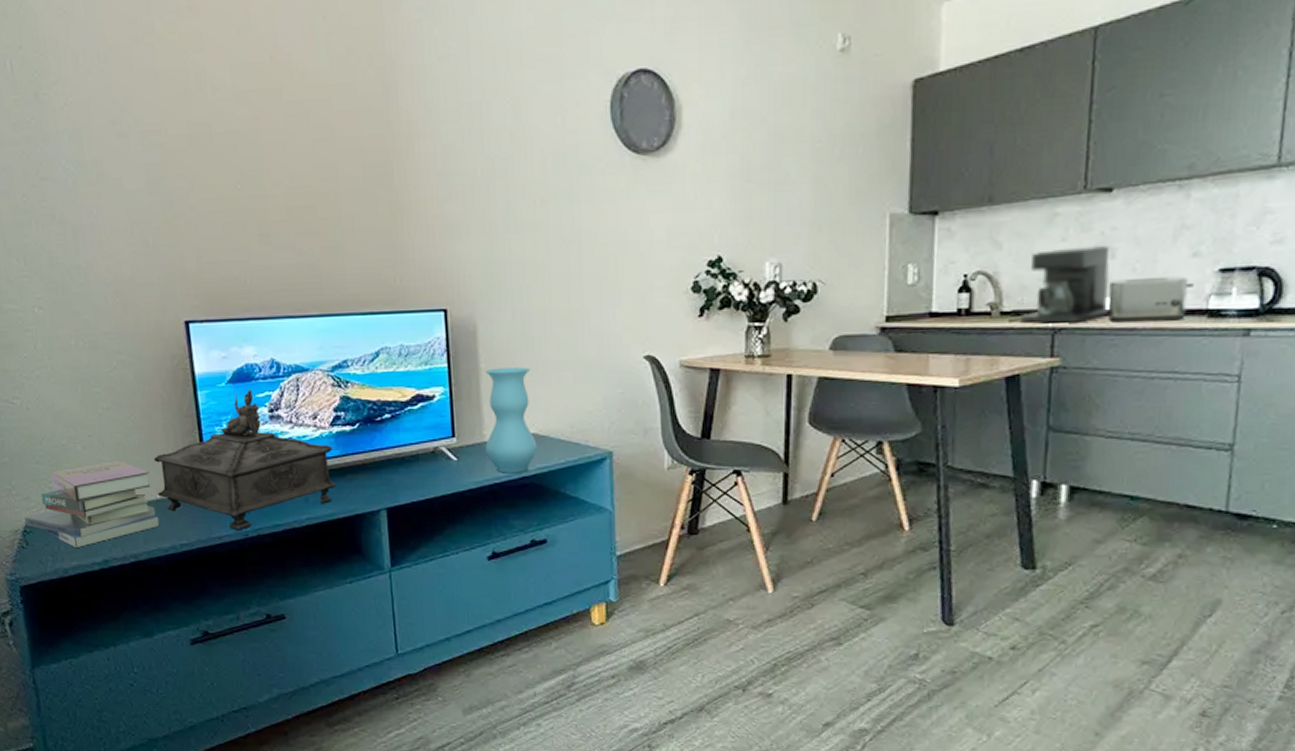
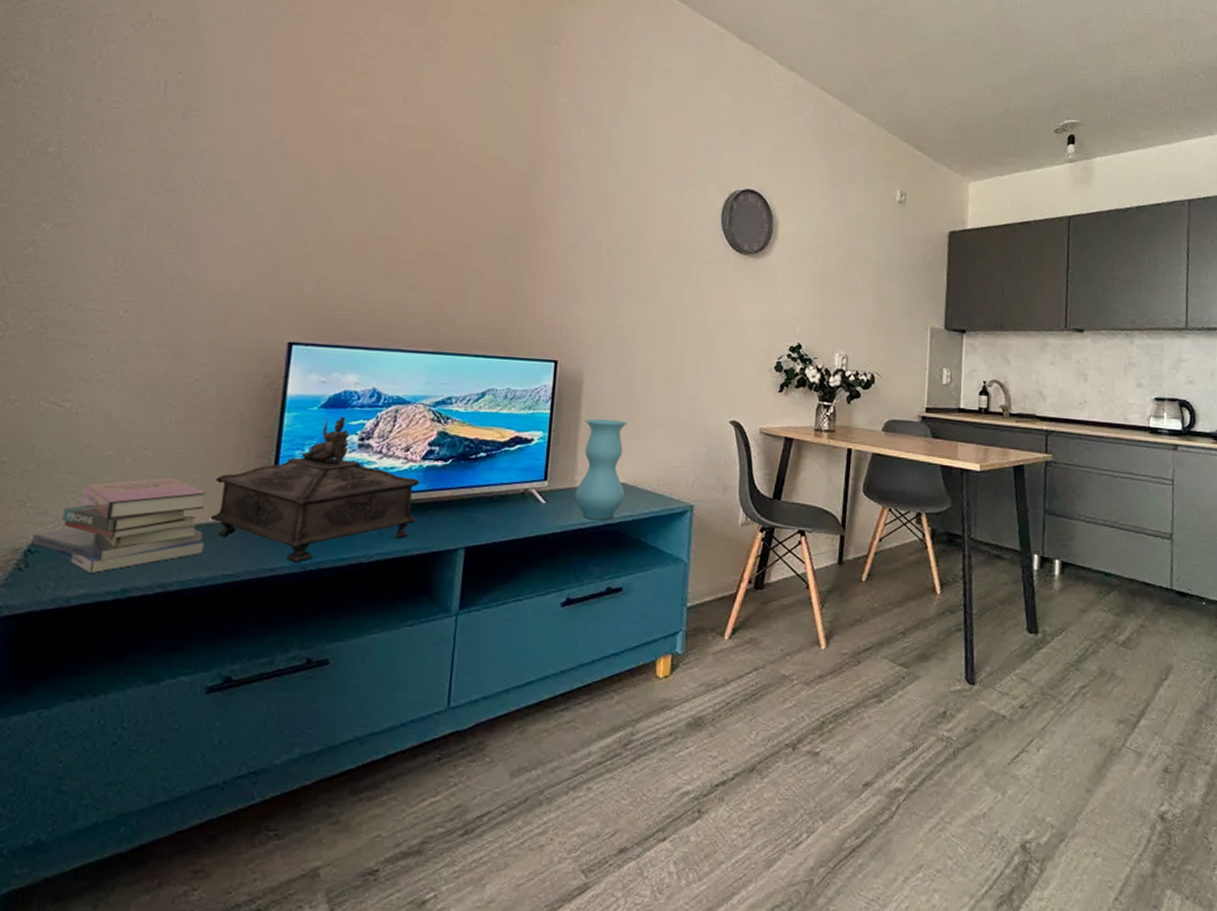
coffee maker: present [1021,244,1110,324] -> none [1024,369,1085,429]
toaster: present [1107,275,1194,323] -> none [1083,397,1139,434]

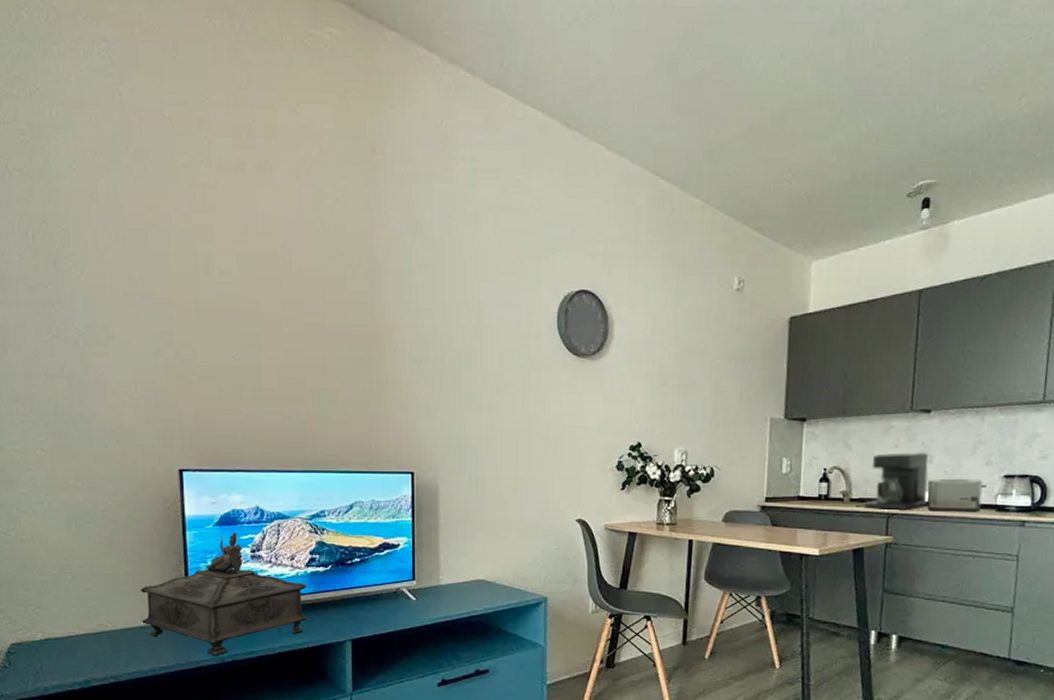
books: present [32,477,207,573] -> none [9,589,141,668]
vase: present [575,418,628,520] -> none [441,523,485,613]
coffee maker: none [1024,369,1085,429] -> present [865,452,928,511]
toaster: none [1083,397,1139,434] -> present [926,478,987,512]

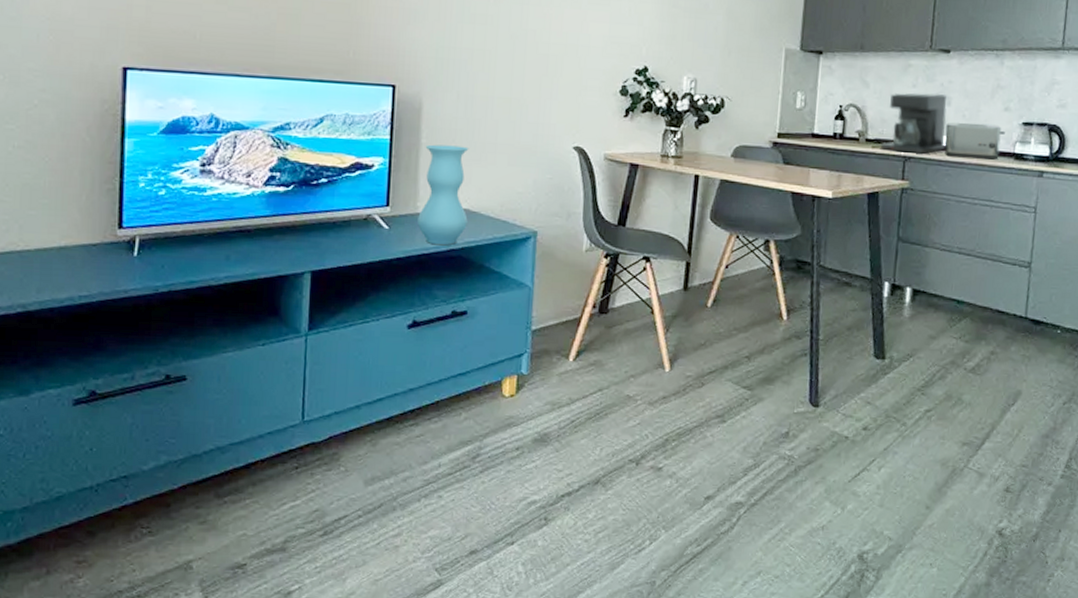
decorative box: present [140,532,308,656] -> none [61,142,264,285]
vase: none [441,523,485,613] -> present [418,144,469,246]

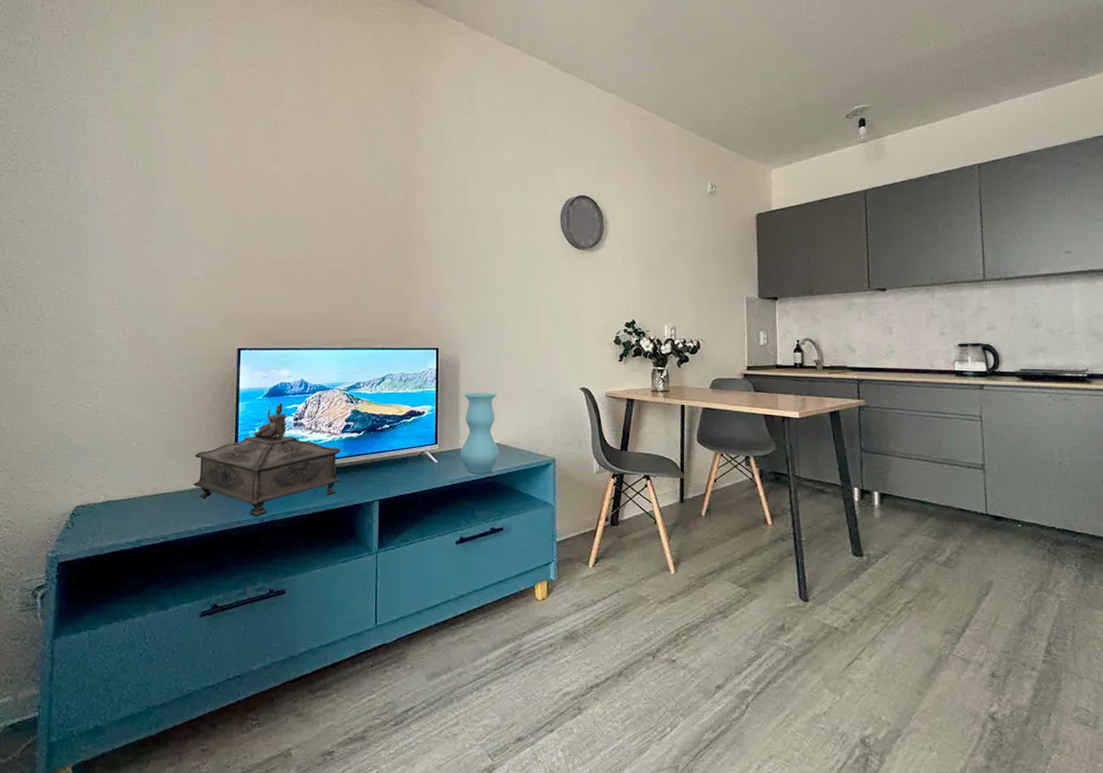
decorative box: none [61,142,264,285] -> present [193,402,342,516]
coffee maker: present [881,92,947,155] -> none [836,324,893,377]
toaster: present [944,122,1005,160] -> none [891,347,944,377]

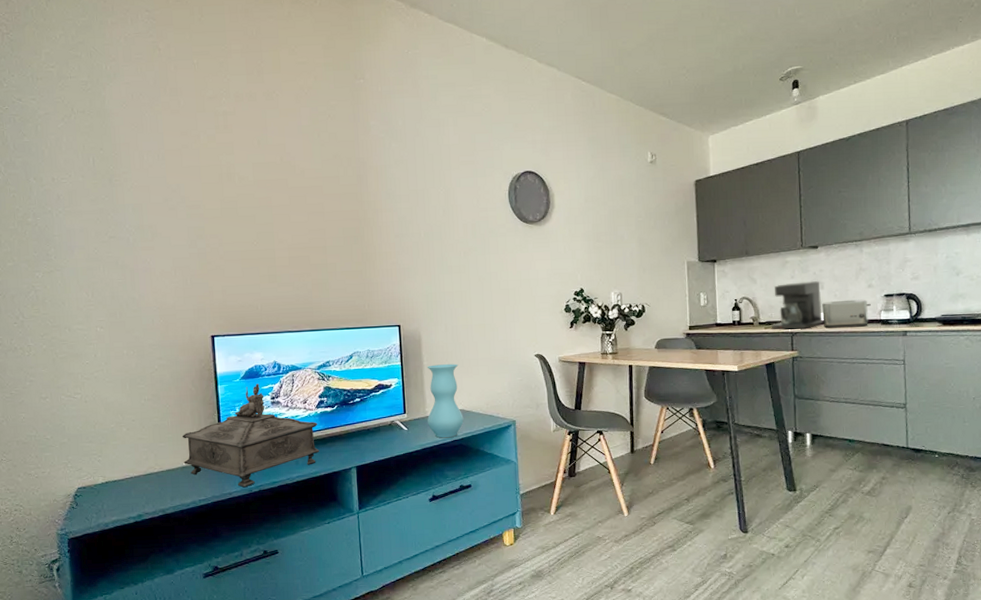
coffee maker: none [836,324,893,377] -> present [772,280,824,330]
toaster: none [891,347,944,377] -> present [822,299,871,328]

